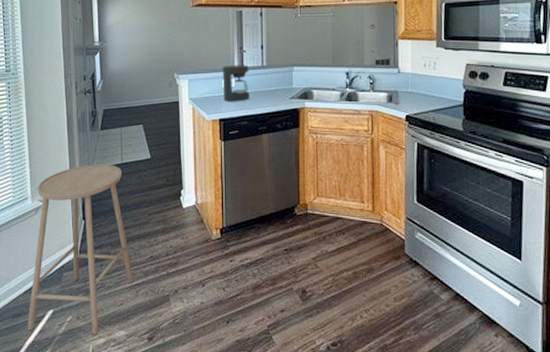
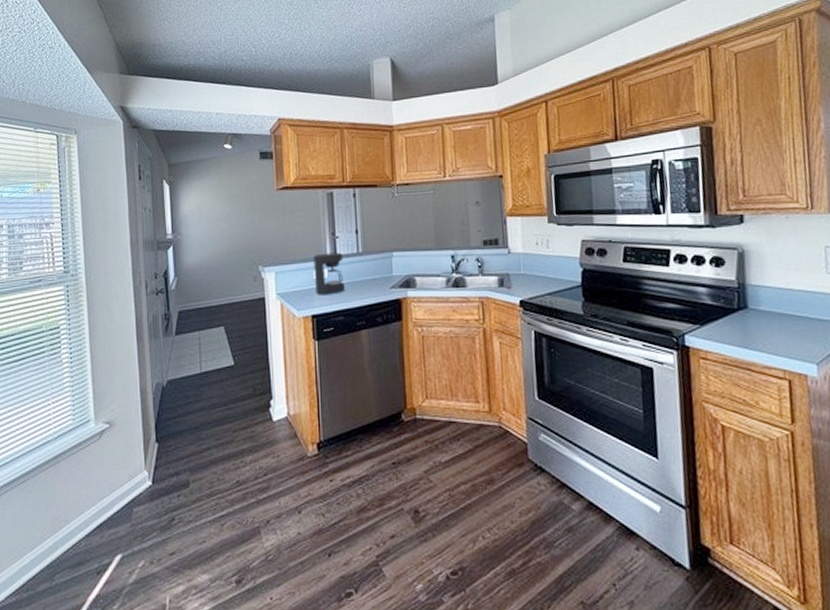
stool: present [27,164,134,335] -> none [90,375,218,583]

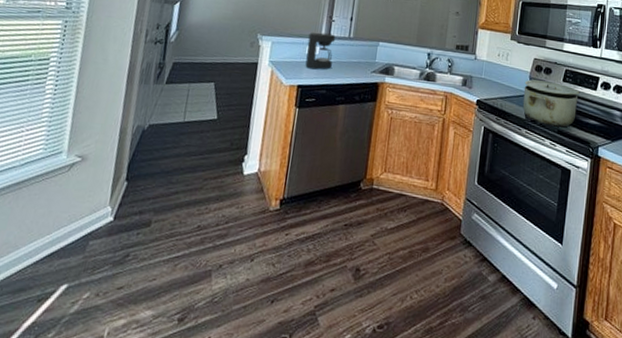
saucepan: none [574,265,648,318] -> present [522,79,580,127]

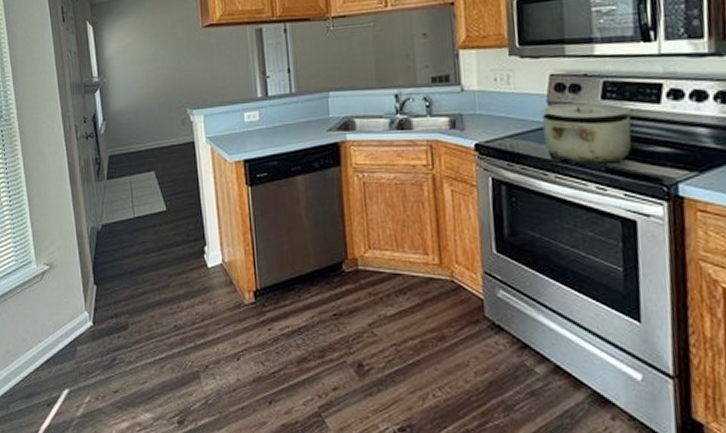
coffee maker: present [305,32,336,70] -> none [243,93,278,139]

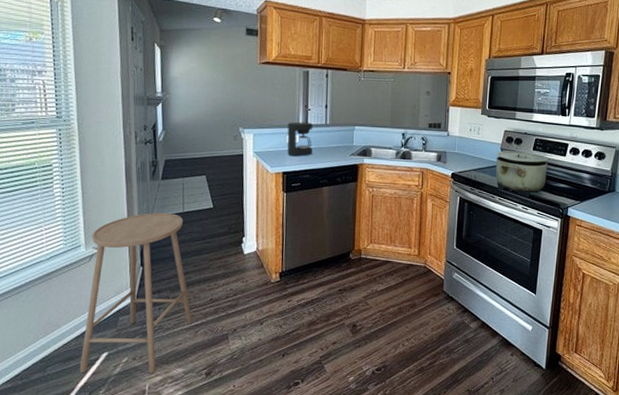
stool: none [41,220,157,418] -> present [79,213,193,374]
coffee maker: none [243,93,278,139] -> present [287,122,313,157]

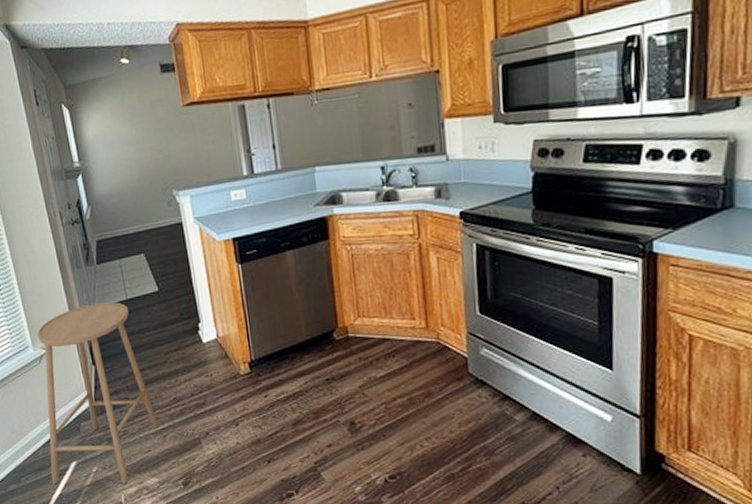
coffee maker: present [287,122,313,157] -> none [229,170,265,218]
saucepan: present [495,151,550,192] -> none [524,166,613,226]

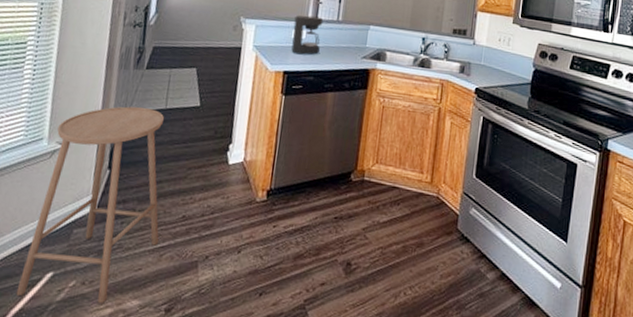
coffee maker: none [229,170,265,218] -> present [291,15,324,56]

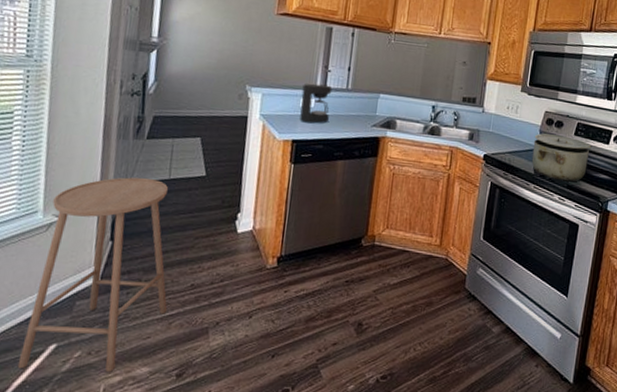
saucepan: none [525,66,589,118] -> present [531,133,592,182]

